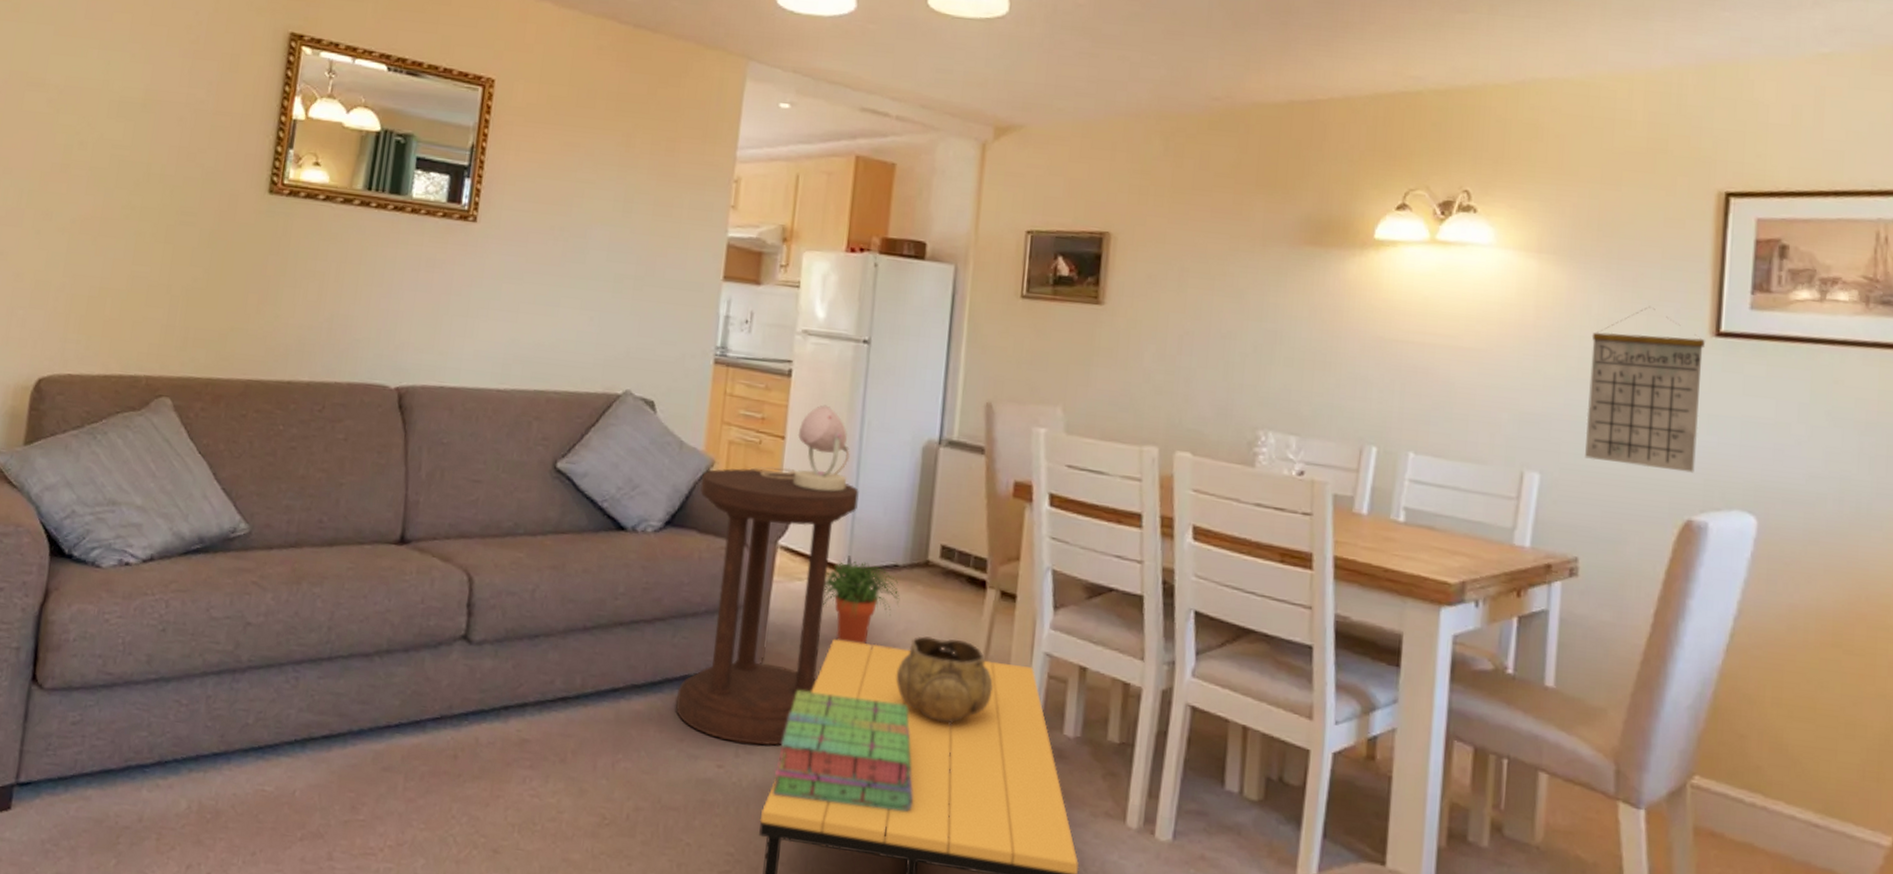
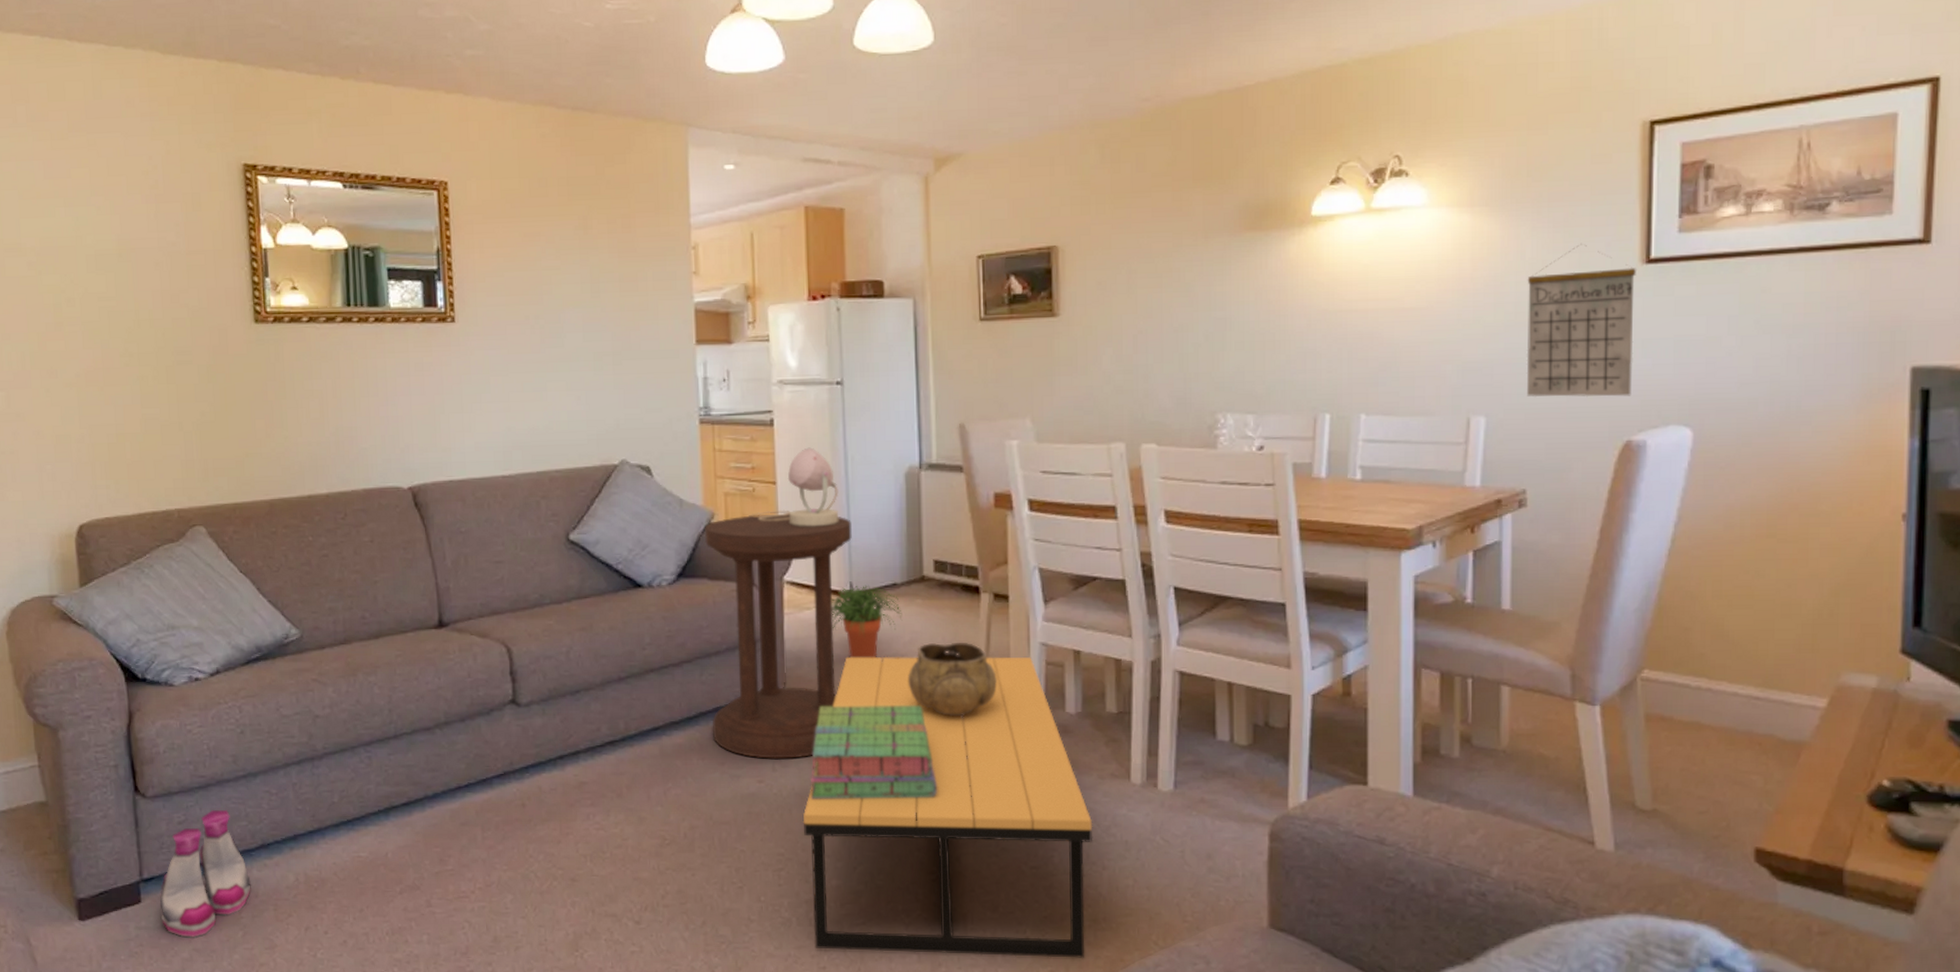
boots: none [28,714,138,860] -> present [159,810,251,939]

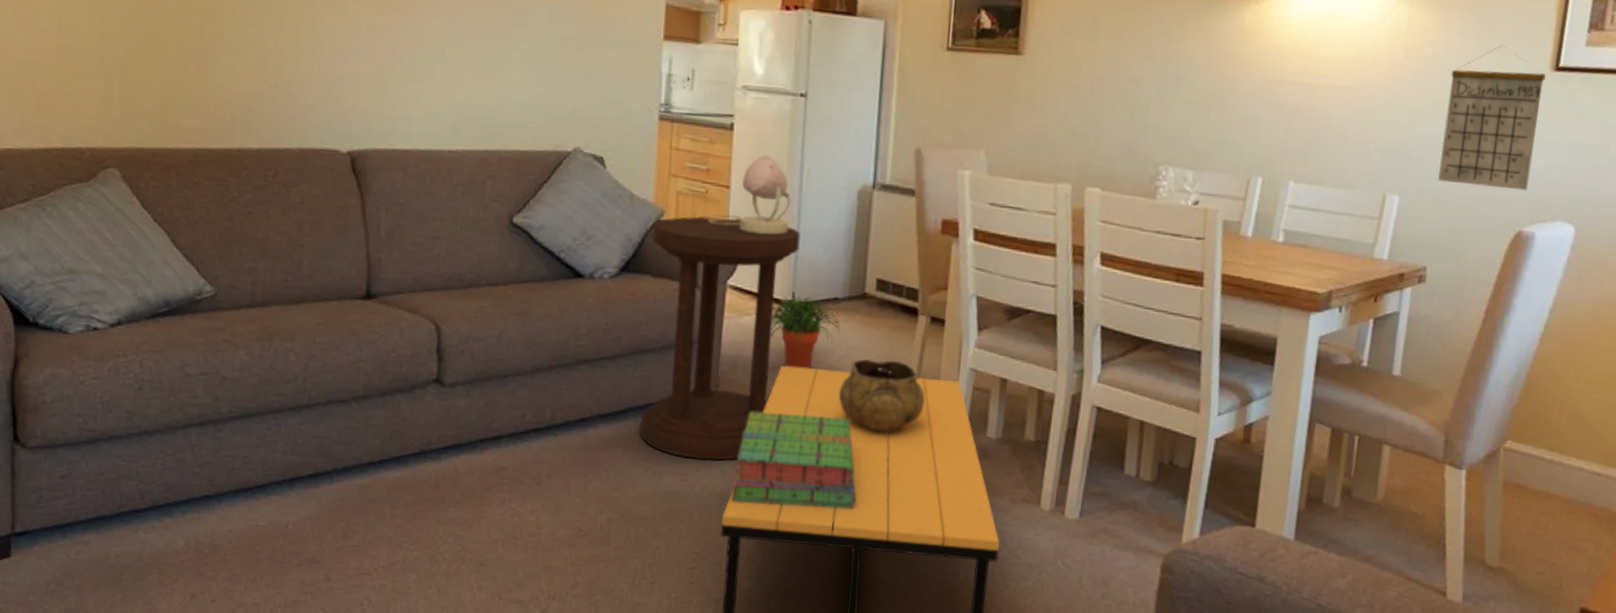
boots: present [159,810,251,939] -> none [31,466,136,598]

